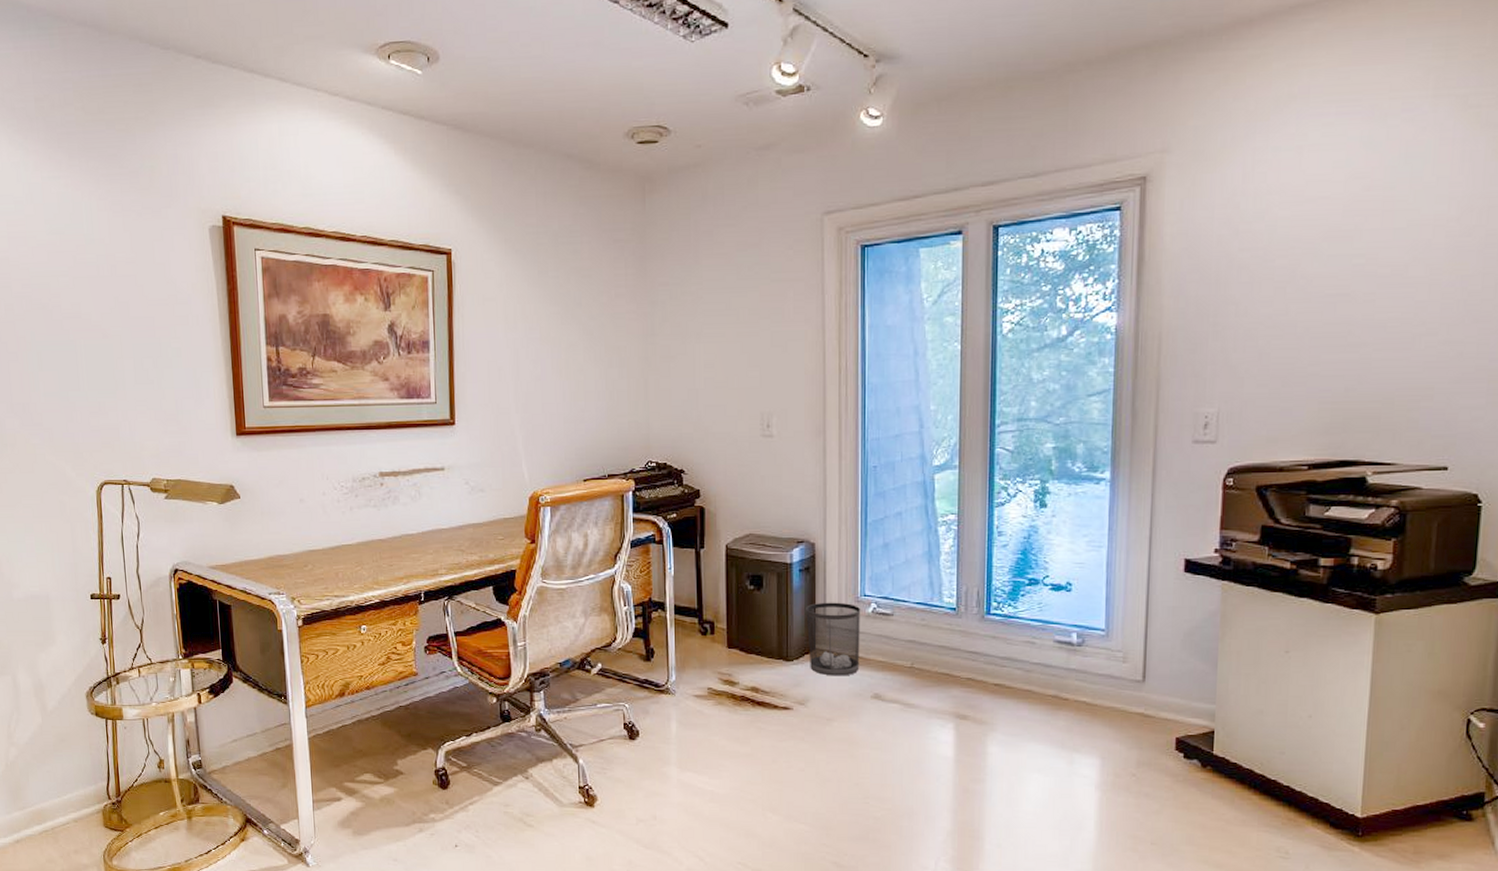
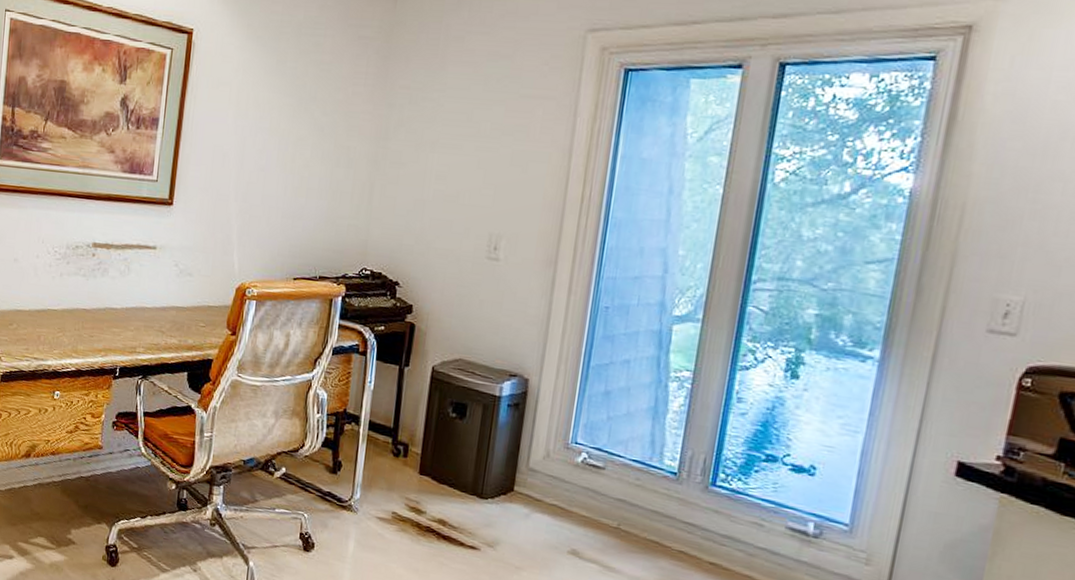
waste bin: present [806,602,861,676] -> none [505,442,570,525]

